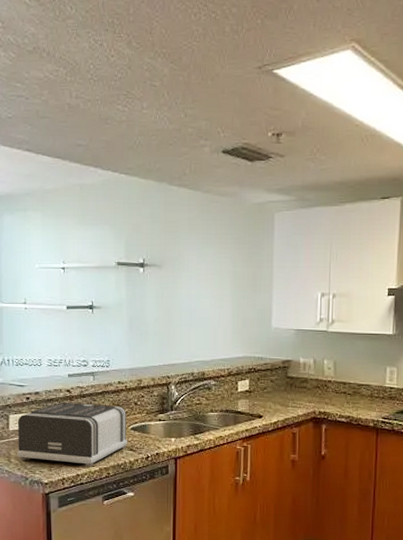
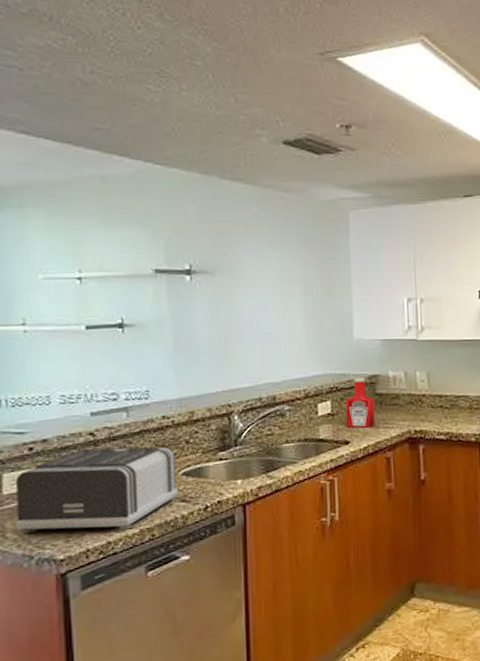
ketchup bottle: none [260,361,287,405] -> present [345,376,375,428]

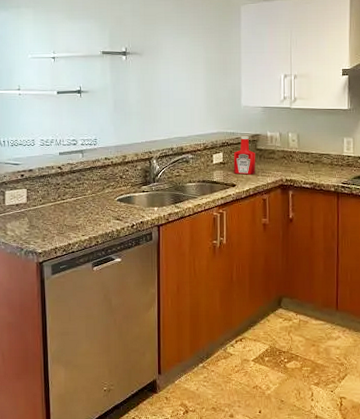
toaster: present [16,447,178,534] -> none [13,178,114,236]

